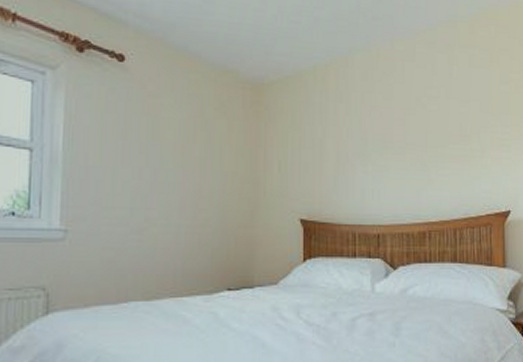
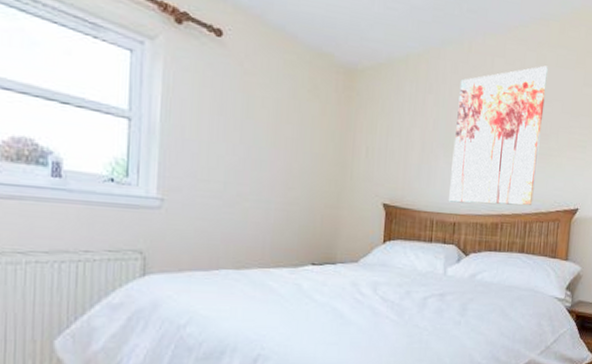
wall art: none [370,66,462,213] -> present [449,65,549,206]

